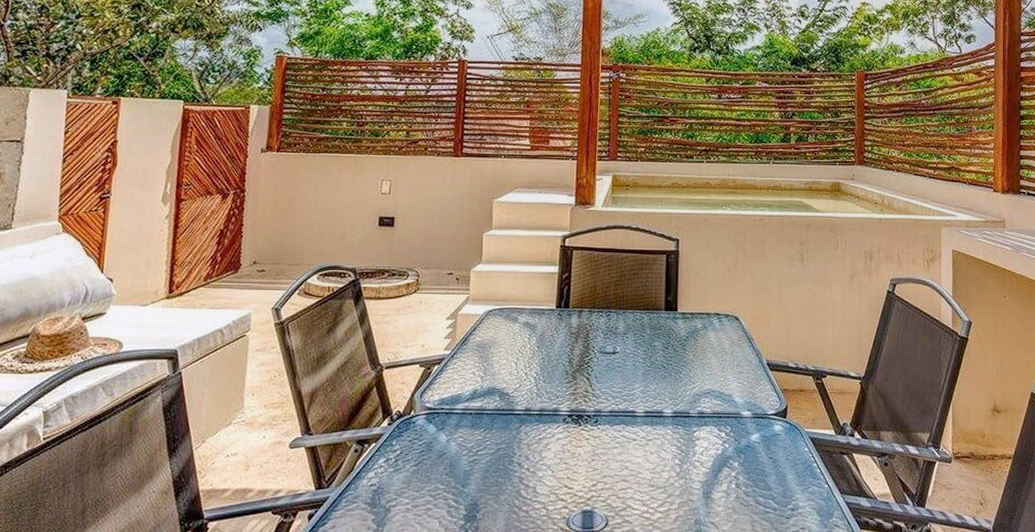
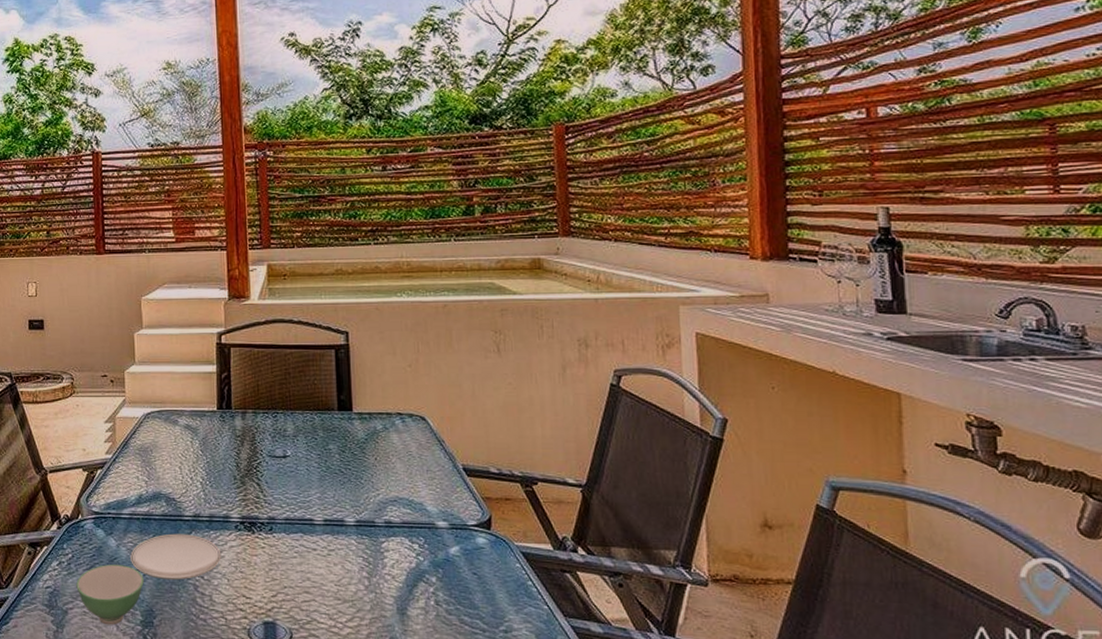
bowl: none [402,460,471,521] -> present [76,564,144,625]
plate: none [459,427,548,474] -> present [130,533,222,581]

